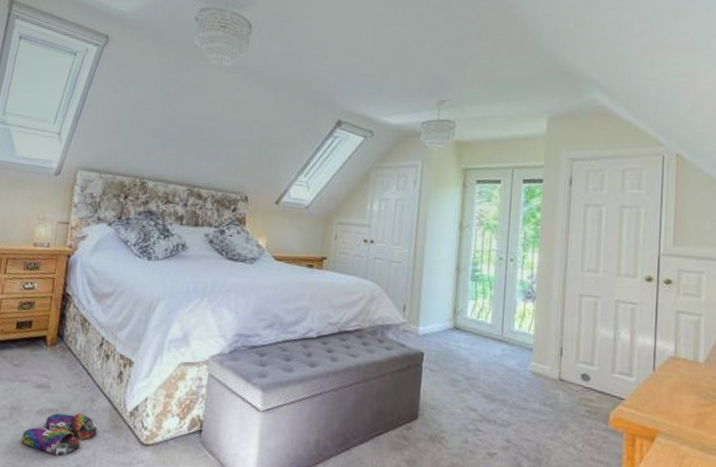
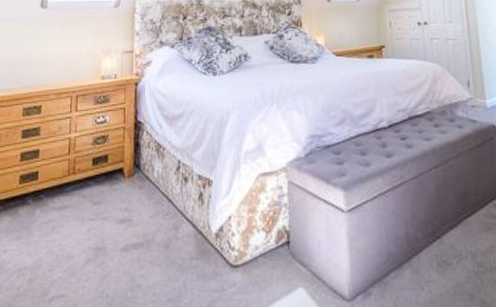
slippers: present [21,412,98,455] -> none [109,243,185,292]

